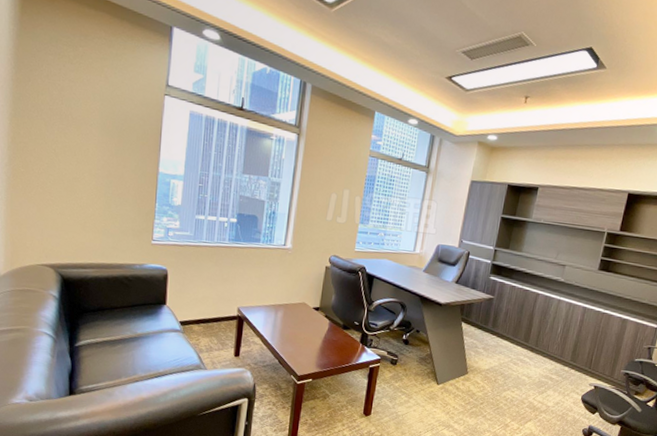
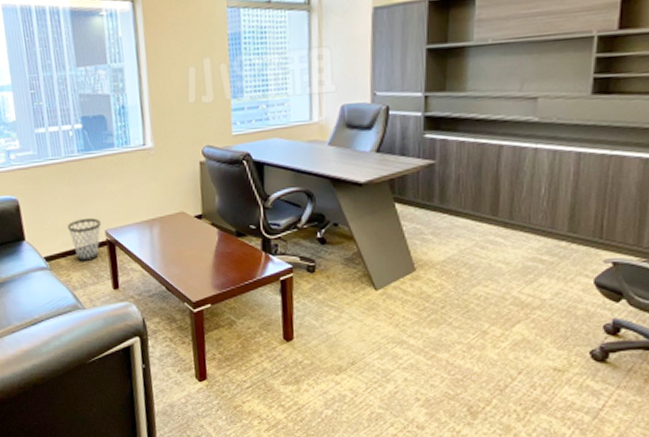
wastebasket: none [206,294,236,331] -> present [67,217,102,262]

